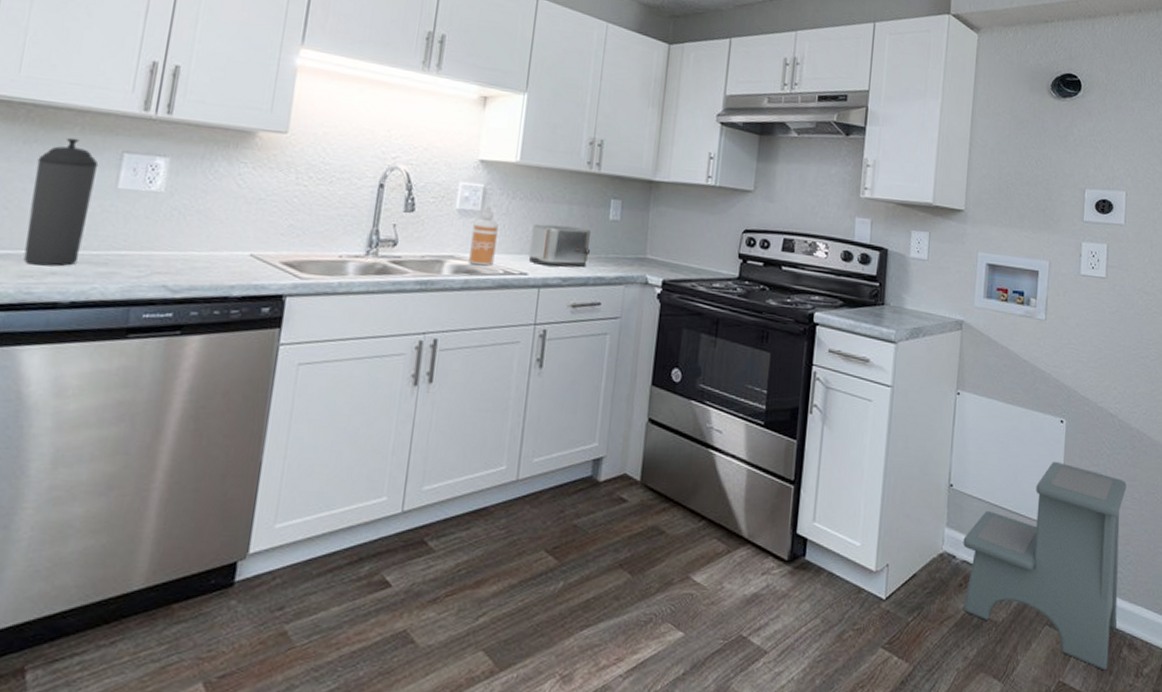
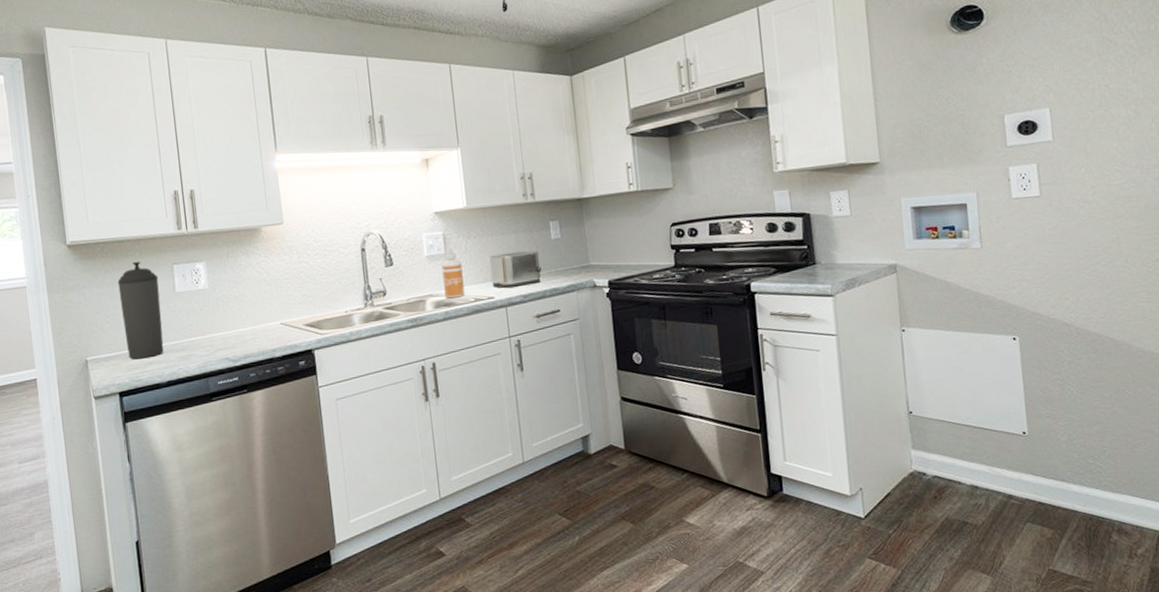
step stool: present [963,462,1127,671] -> none [931,376,1102,556]

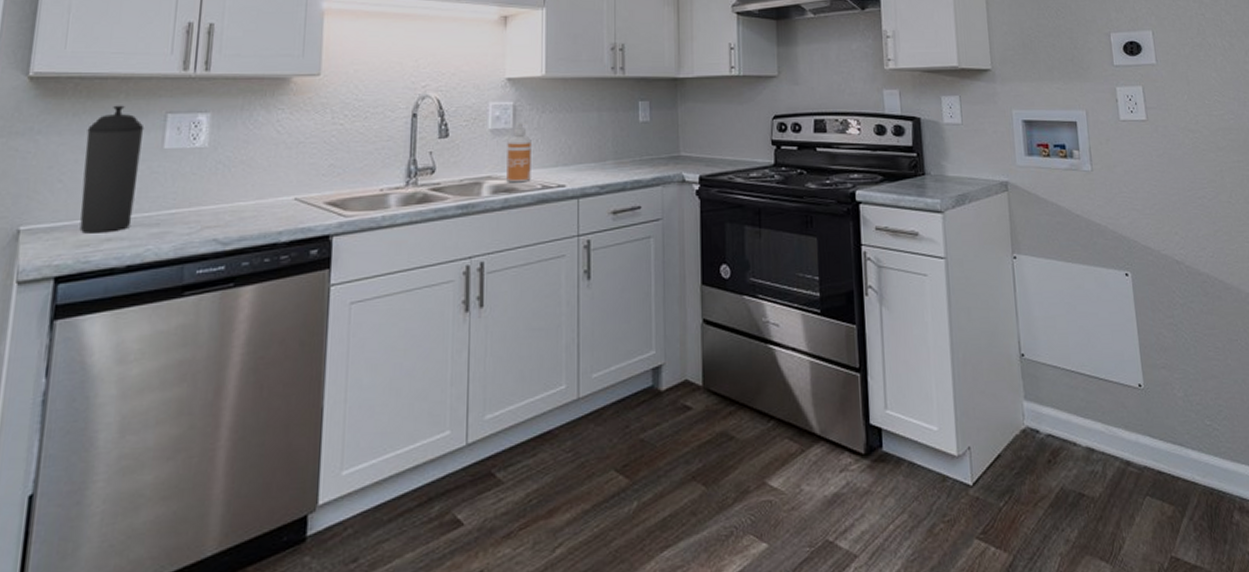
toaster: present [489,250,541,289] -> none [564,133,624,176]

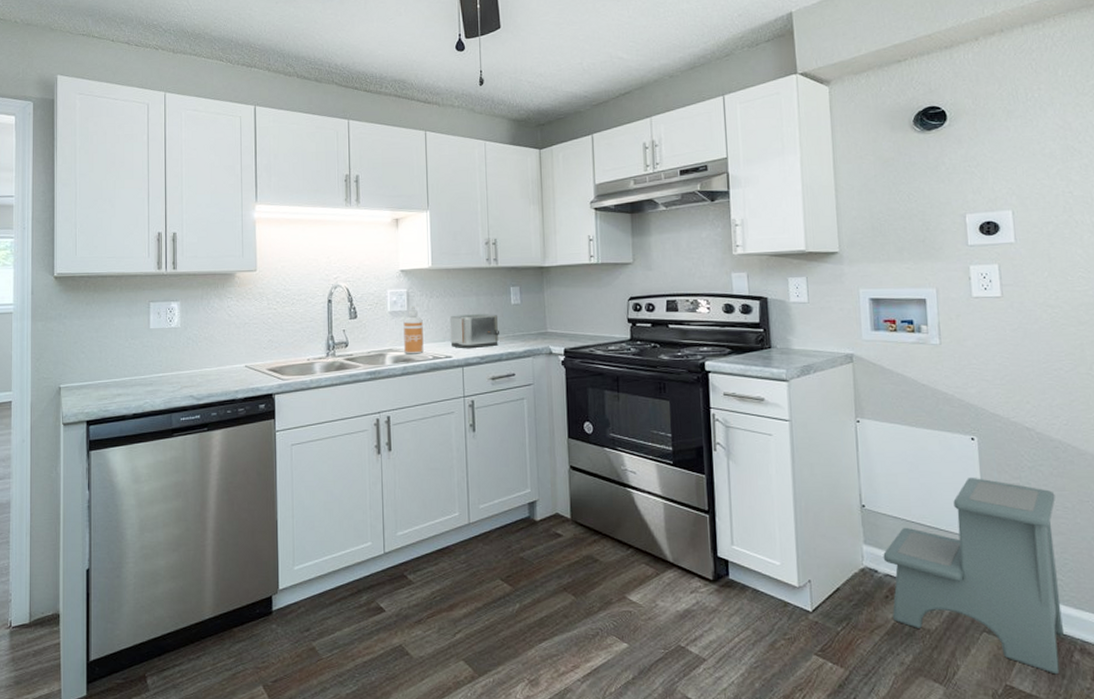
canister: present [79,105,145,234] -> none [97,296,135,390]
toaster: none [564,133,624,176] -> present [449,314,499,349]
step stool: none [1044,318,1223,540] -> present [883,478,1063,675]

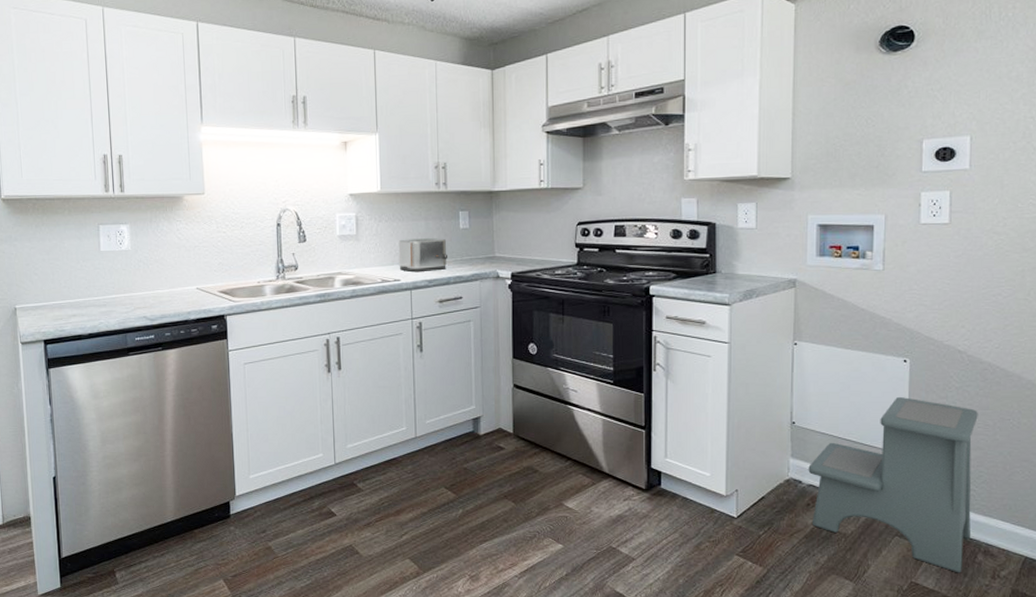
soap dispenser: present [403,305,424,354] -> none [352,229,373,278]

